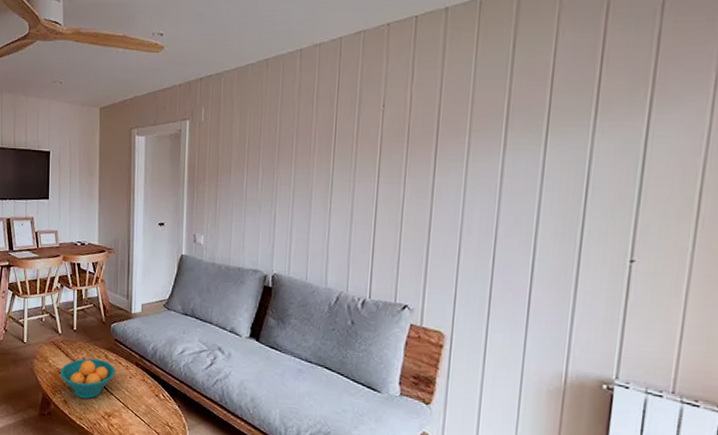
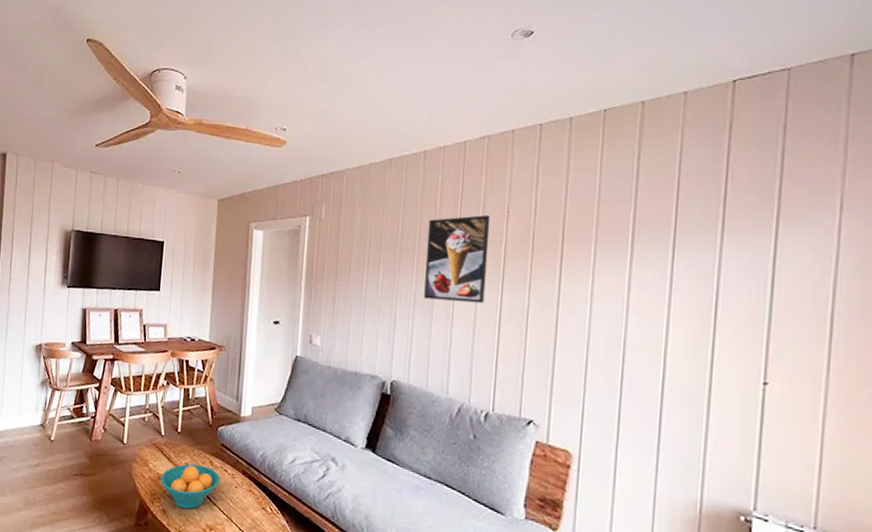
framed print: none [302,111,367,197] -> present [424,215,491,304]

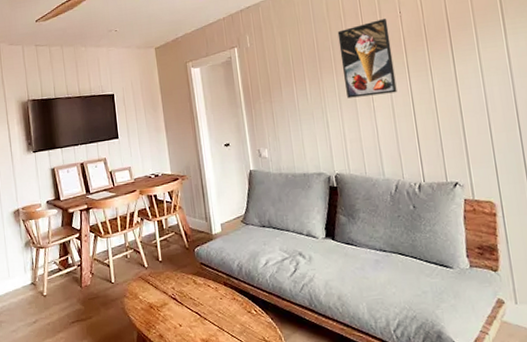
fruit bowl: present [159,464,220,509] -> none [151,285,206,329]

